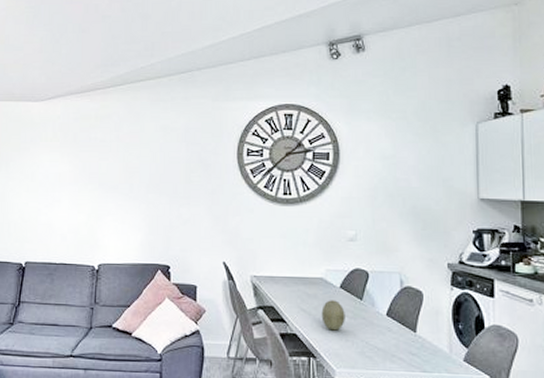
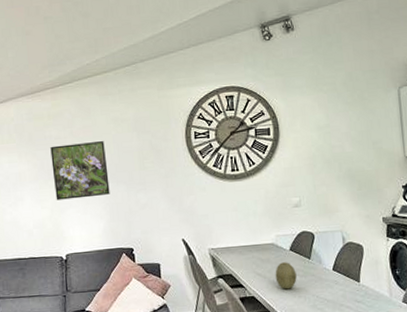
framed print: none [93,149,152,207] -> present [50,141,110,200]

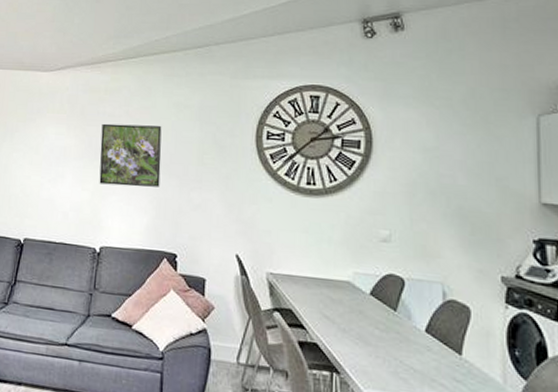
fruit: present [275,262,297,290] -> none [347,308,376,344]

